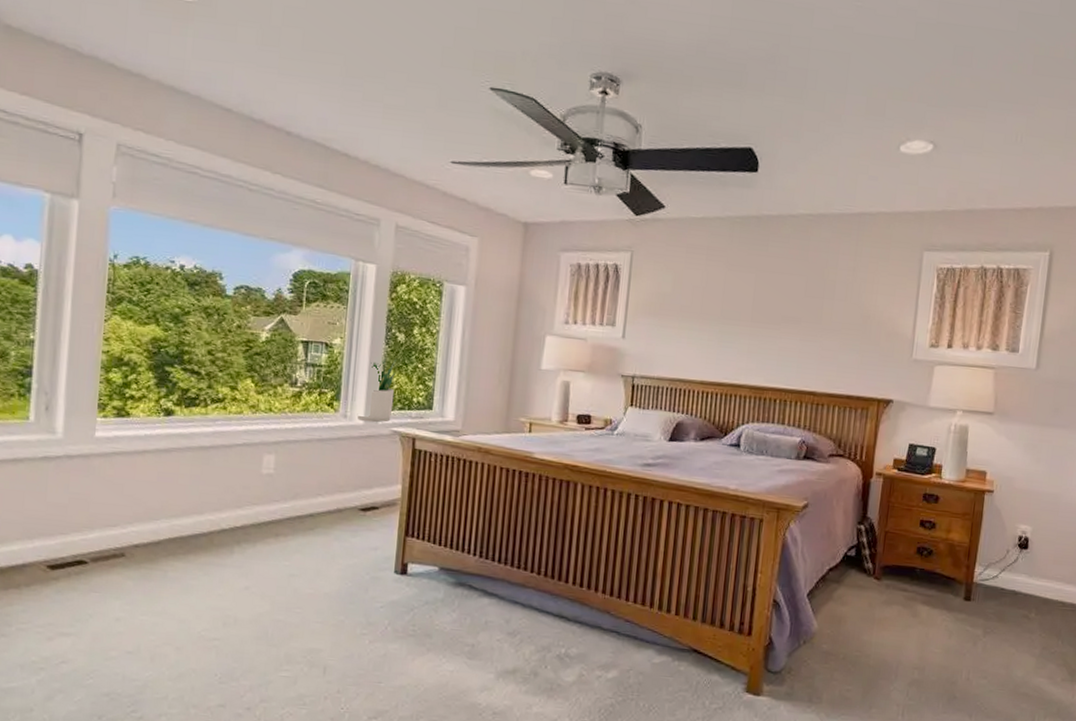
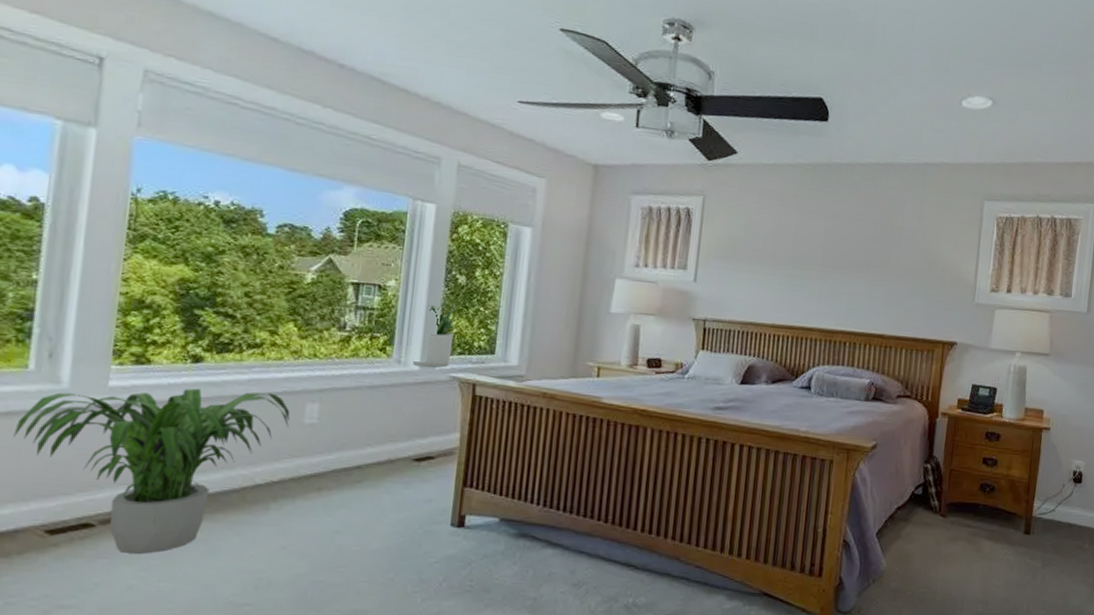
potted plant: none [19,439,250,590] -> present [13,388,290,554]

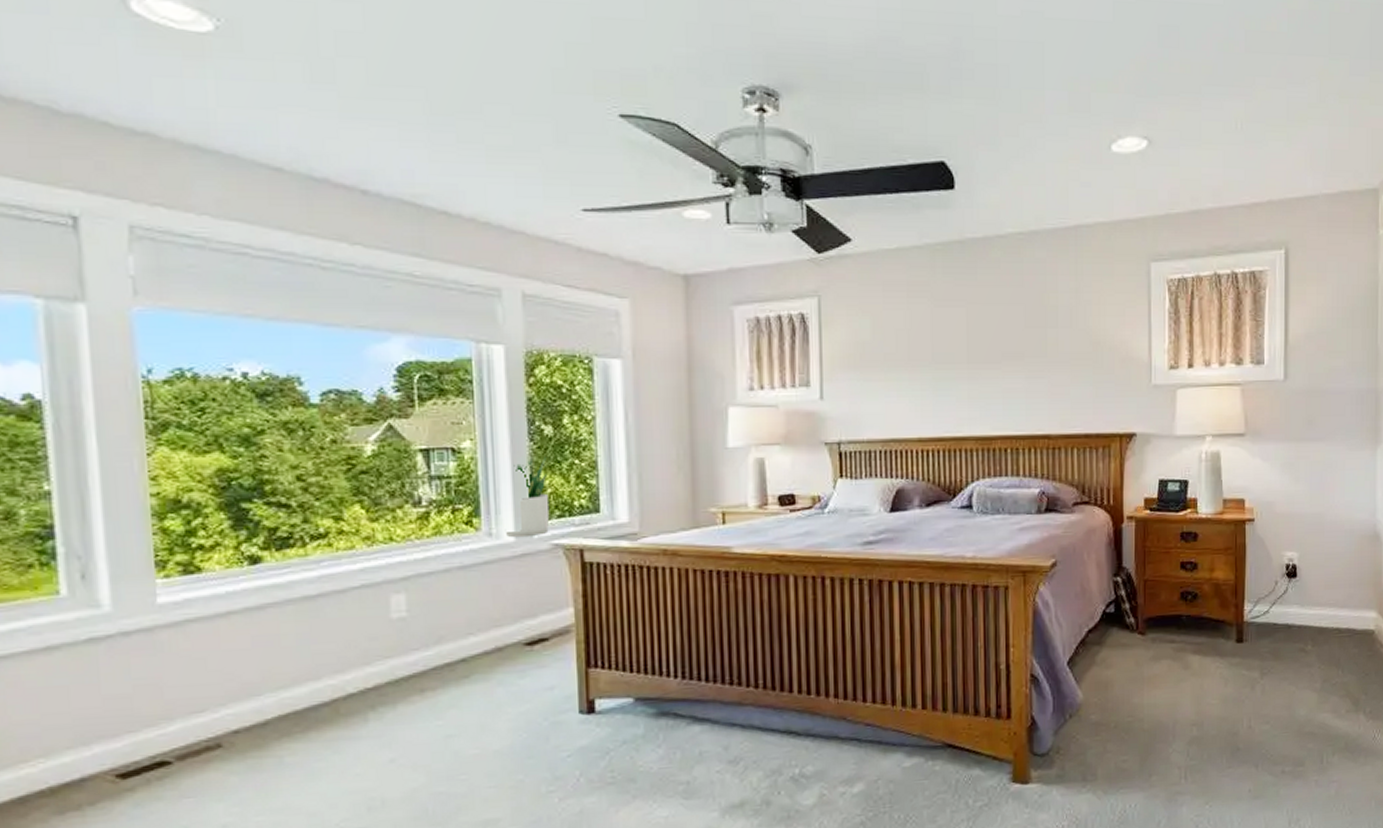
potted plant: present [13,388,290,554] -> none [58,588,374,789]

